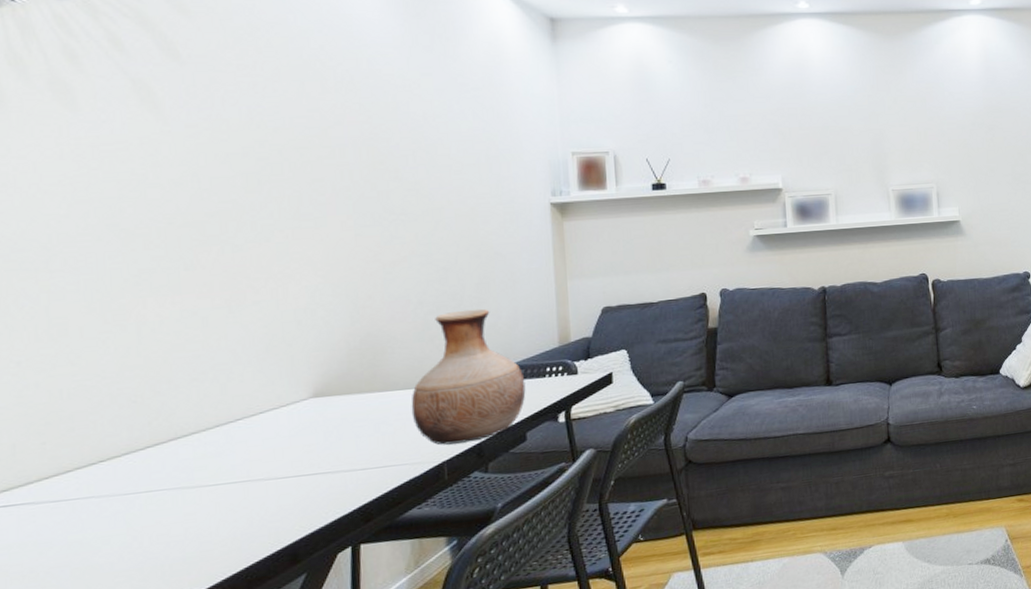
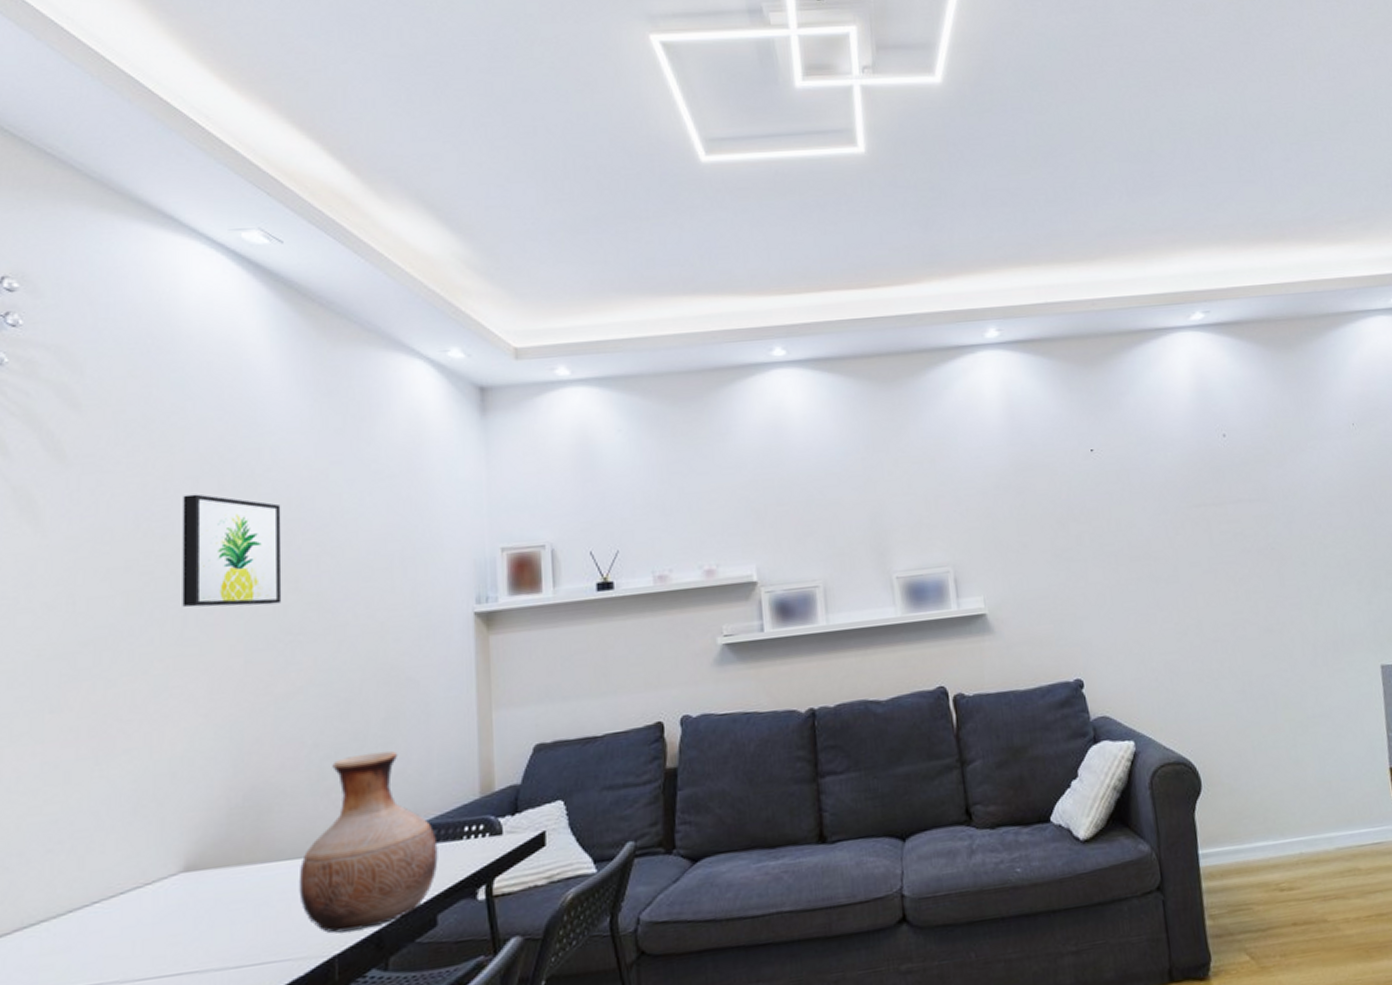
wall art: none [290,94,385,190] -> present [182,494,282,607]

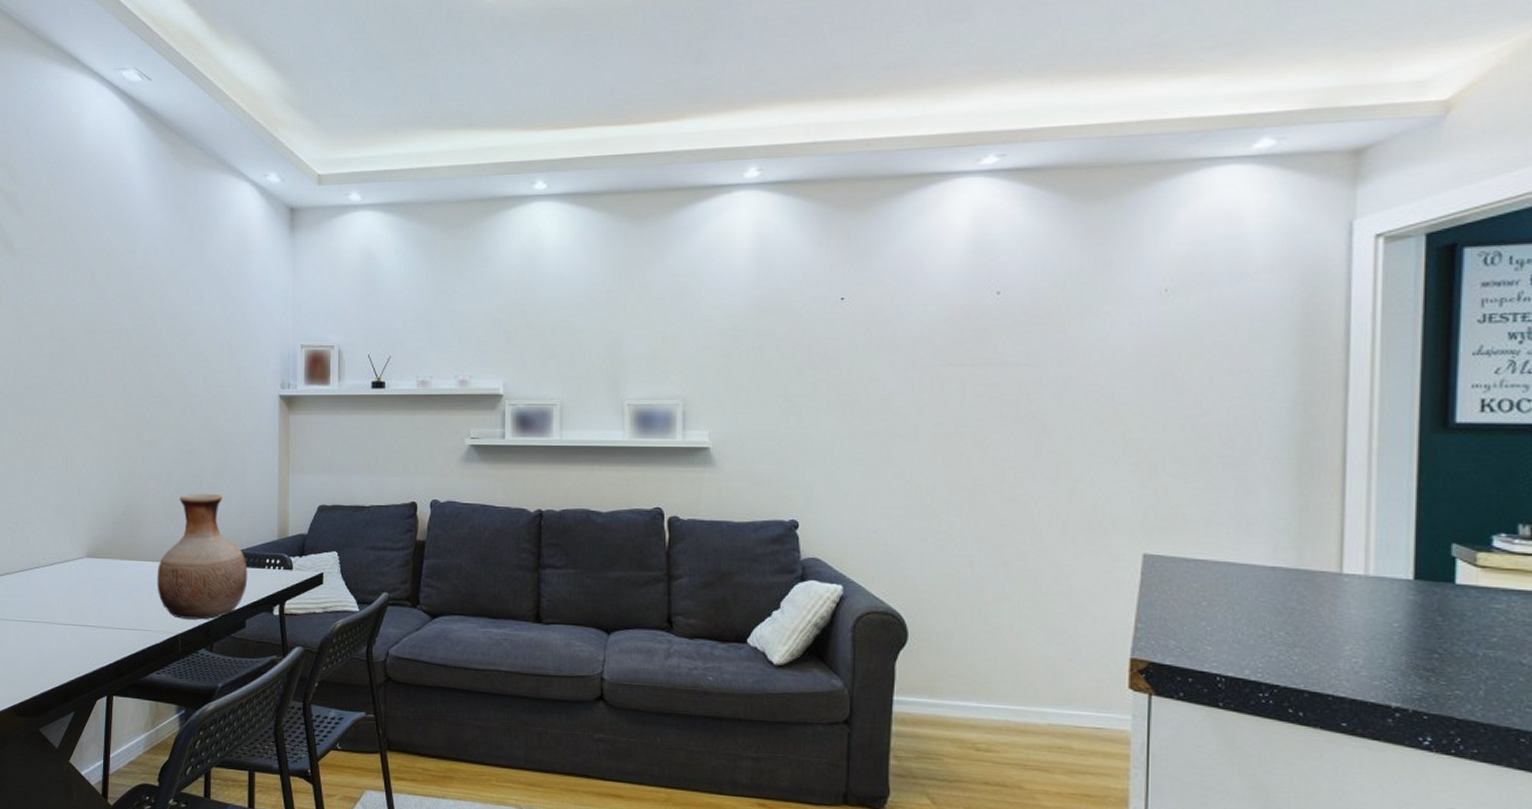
wall art: present [182,494,282,607] -> none [85,283,148,373]

